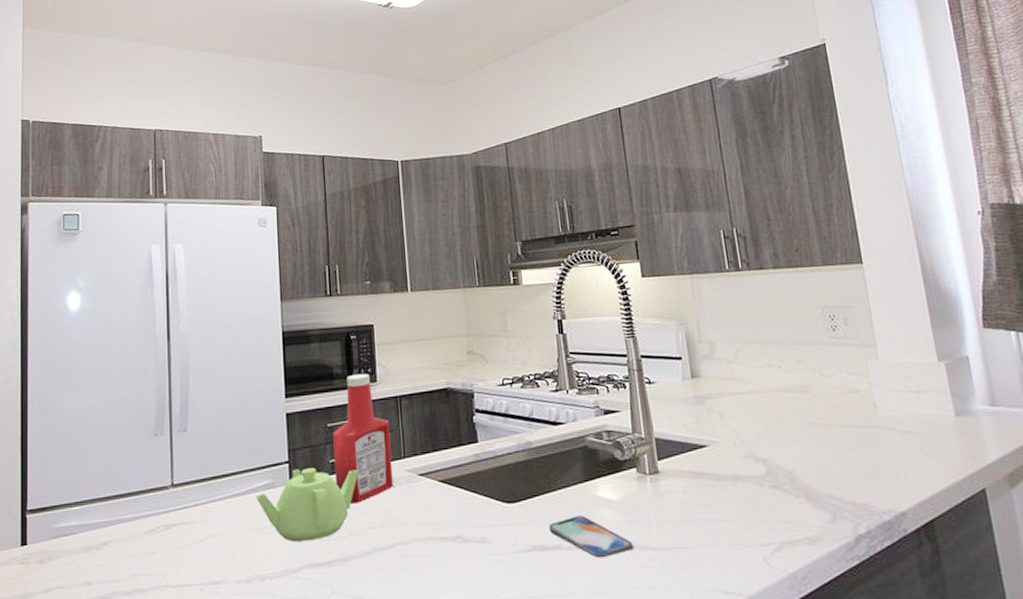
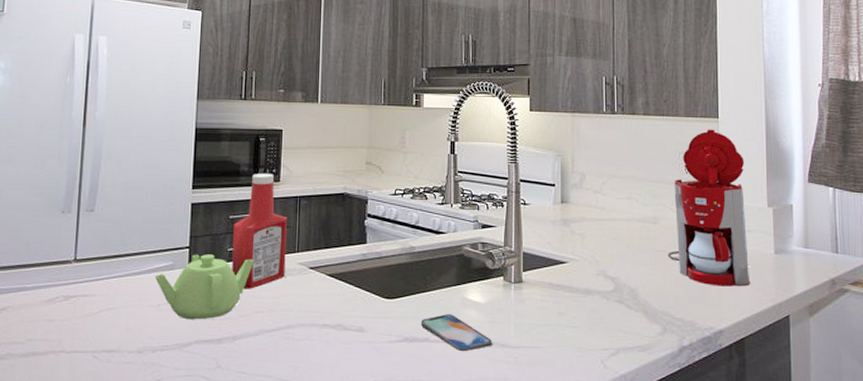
coffee maker: none [820,276,931,461] -> present [667,129,751,287]

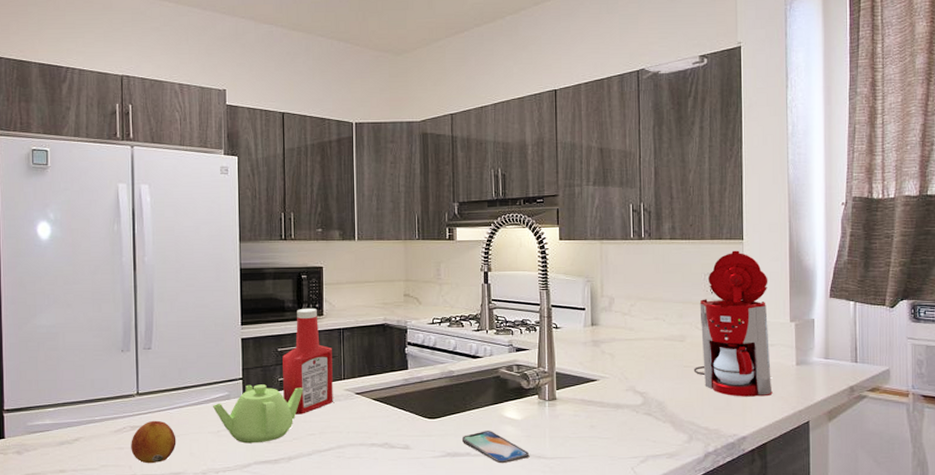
fruit: none [62,290,113,339] -> present [131,420,176,464]

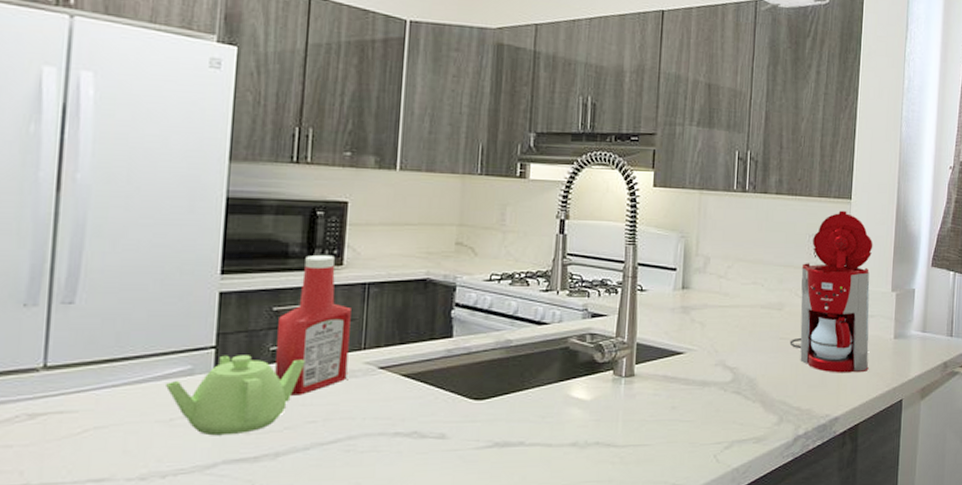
fruit: present [131,420,176,464] -> none [25,405,103,468]
smartphone: present [461,431,529,464] -> none [514,414,596,455]

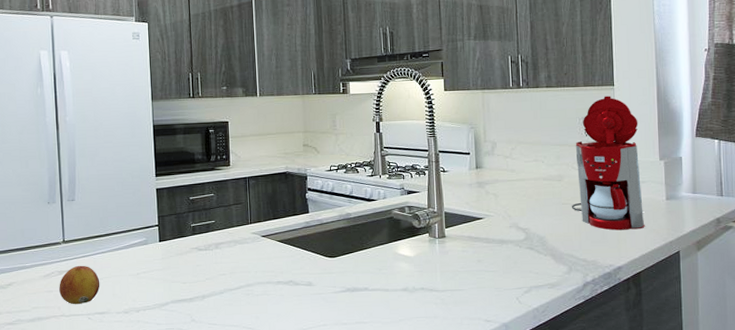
fruit: none [25,405,103,468] -> present [59,265,100,305]
teapot: present [166,355,305,436] -> none [132,230,214,284]
ketchup bottle: present [275,254,351,396] -> none [194,159,242,257]

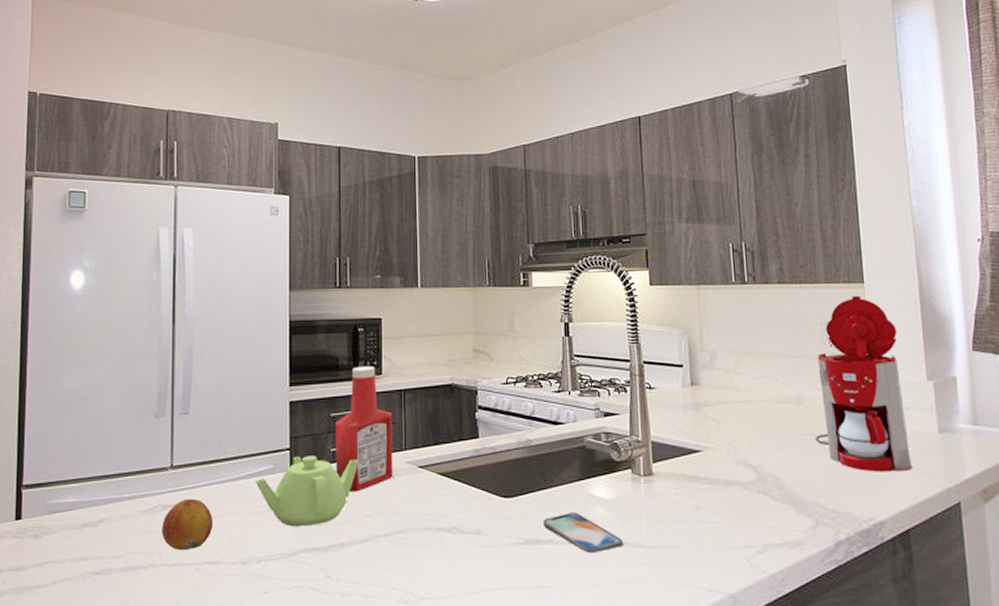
teapot: none [132,230,214,284] -> present [256,456,359,527]
ketchup bottle: none [194,159,242,257] -> present [335,365,393,492]
smartphone: none [359,267,422,297] -> present [542,513,623,554]

